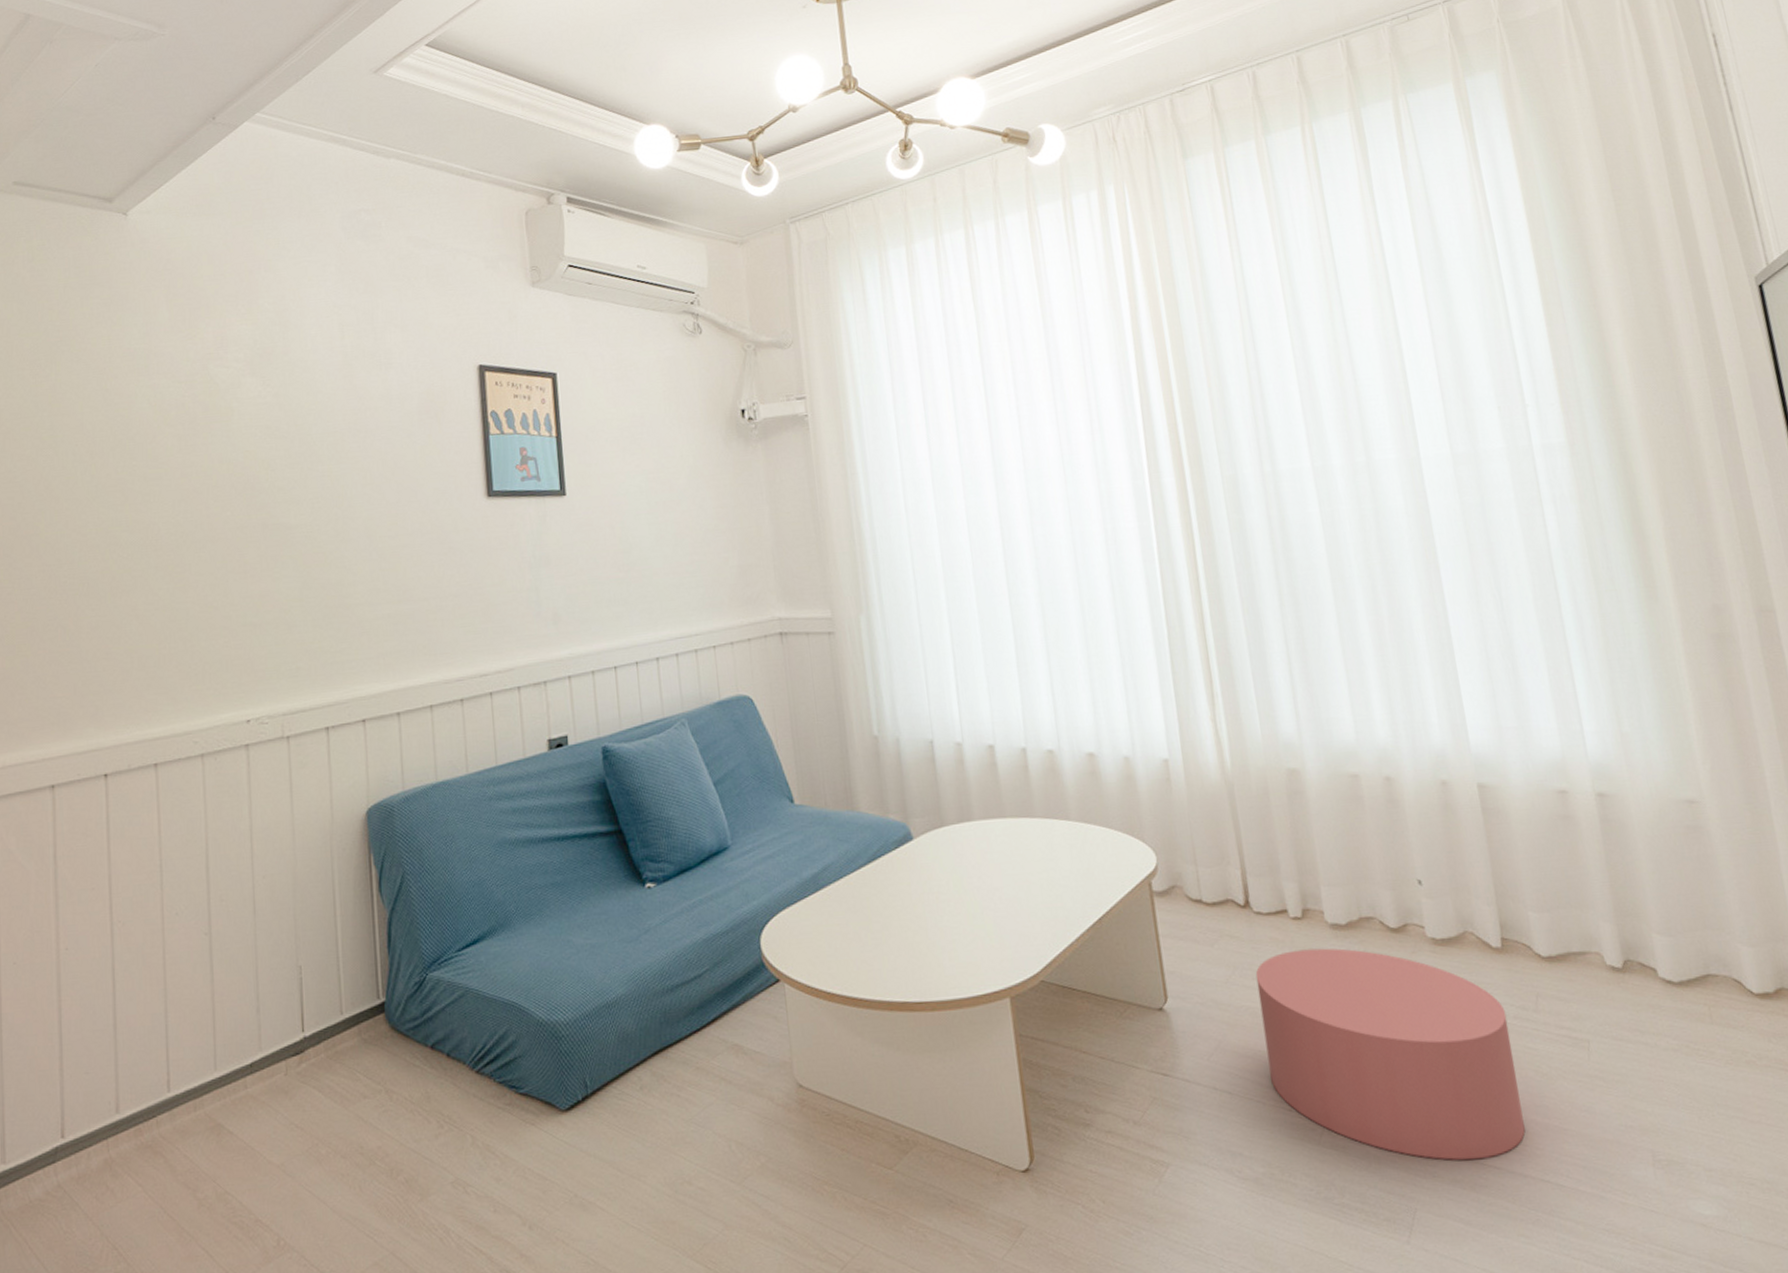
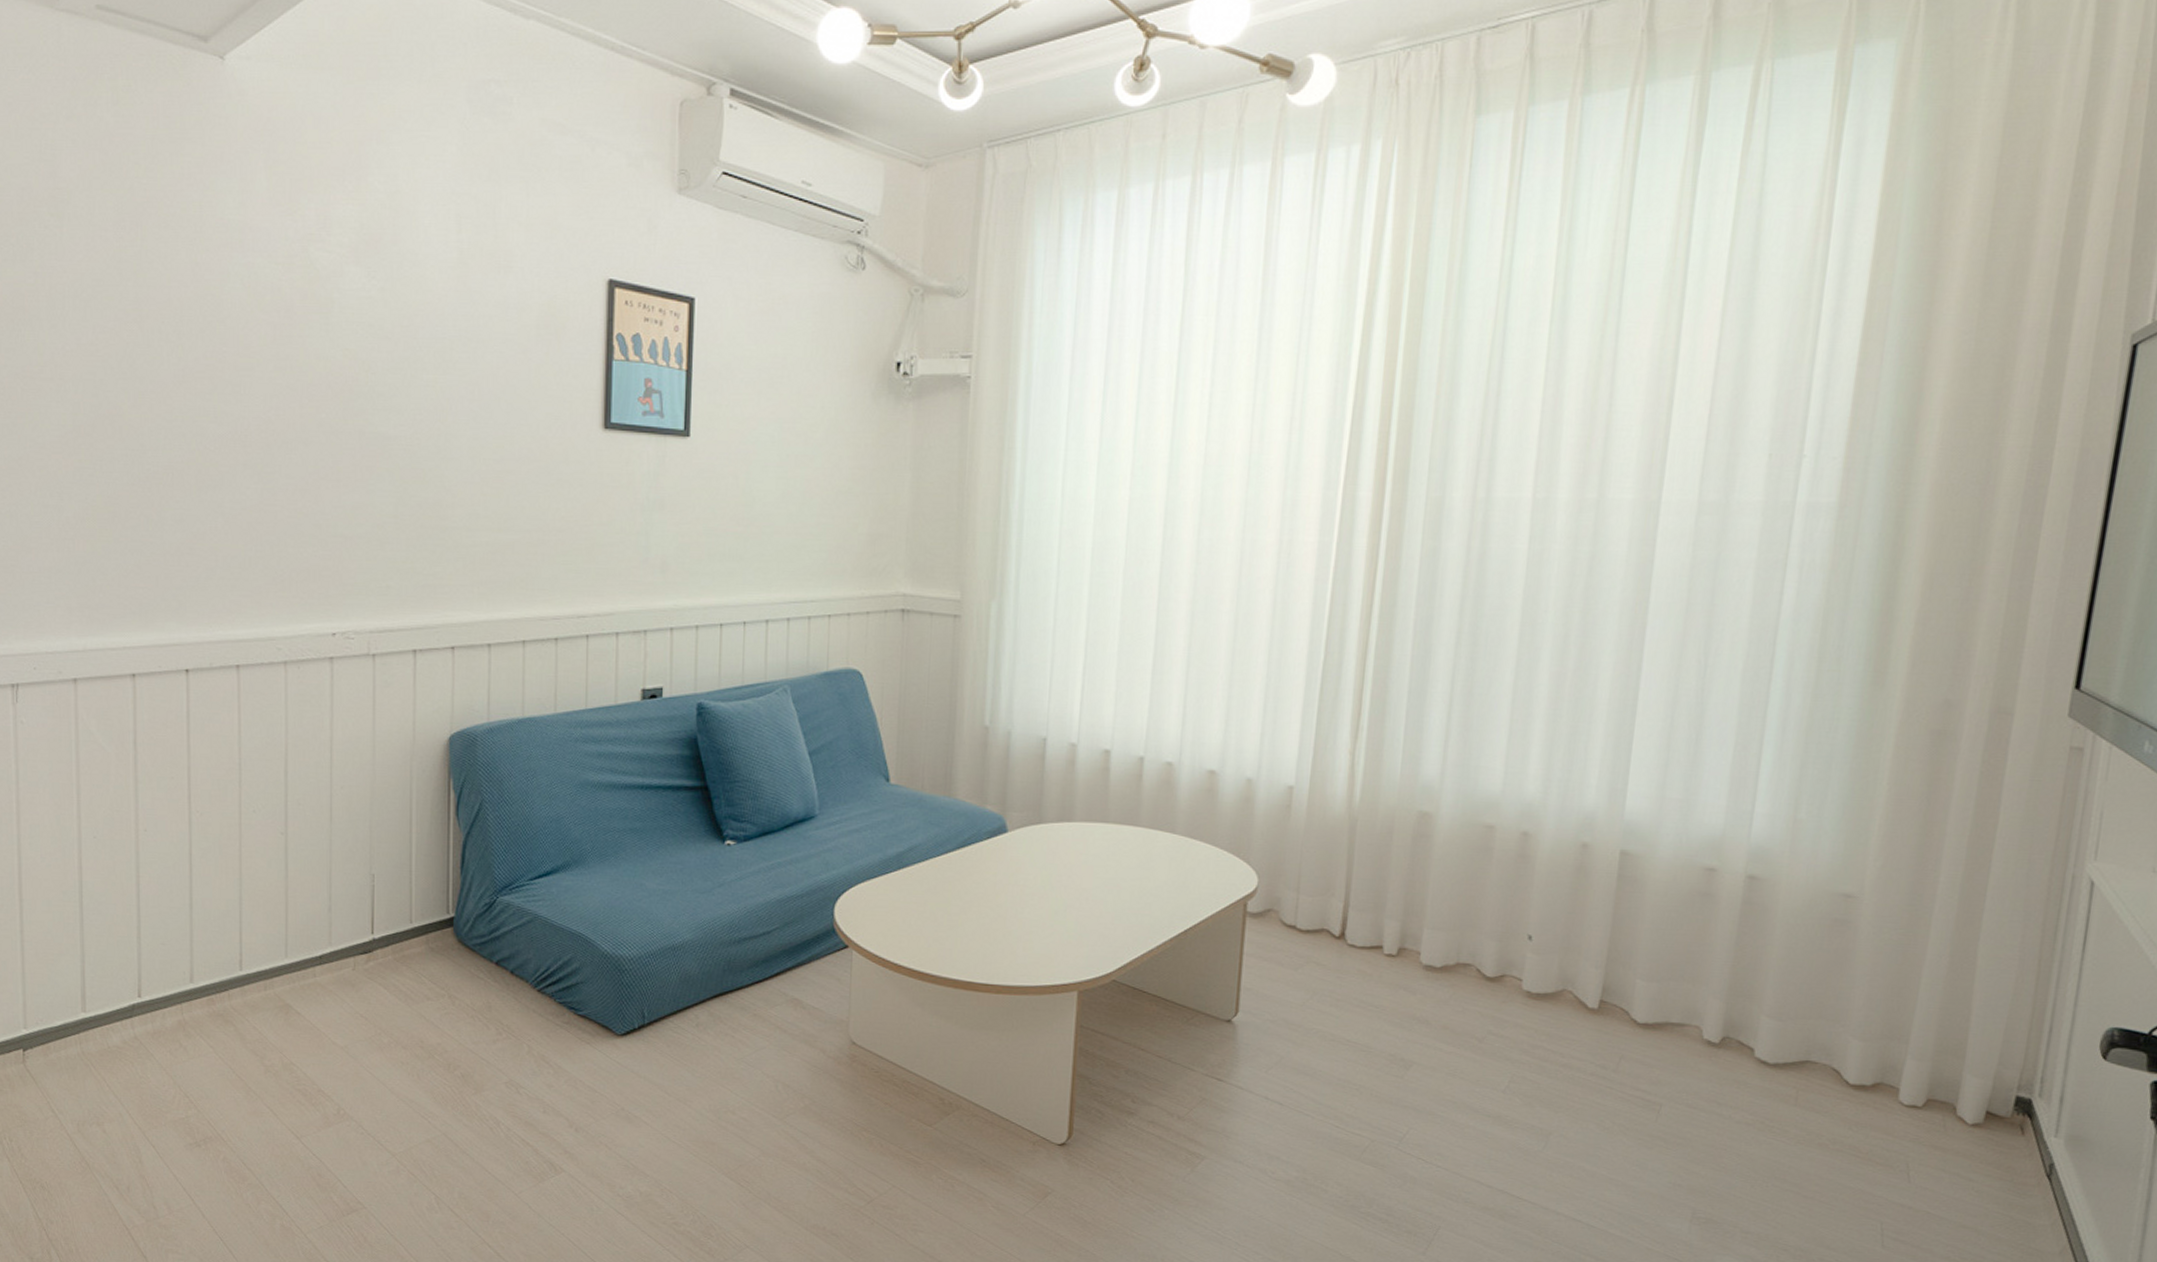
pouf: present [1255,948,1526,1161] -> none [1325,984,1584,1194]

